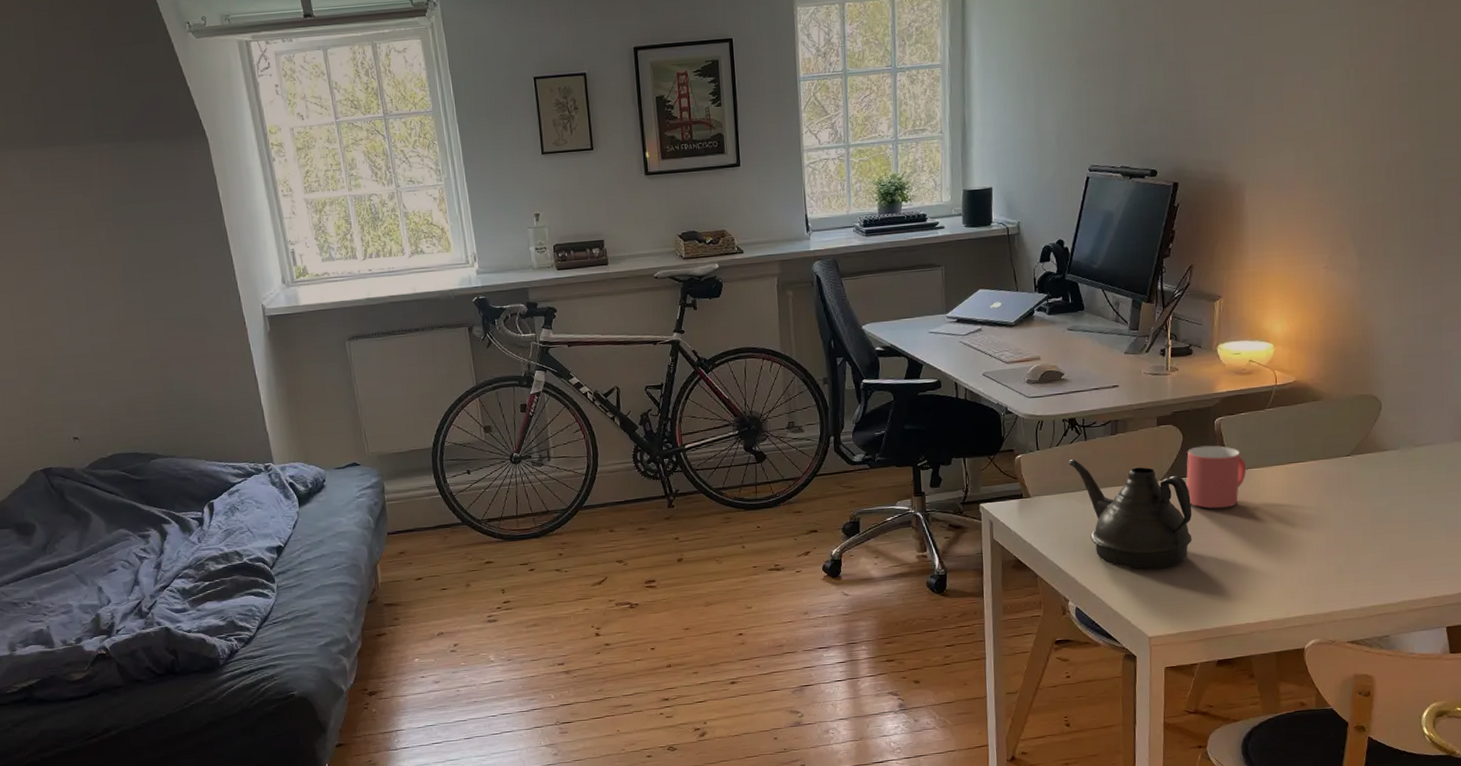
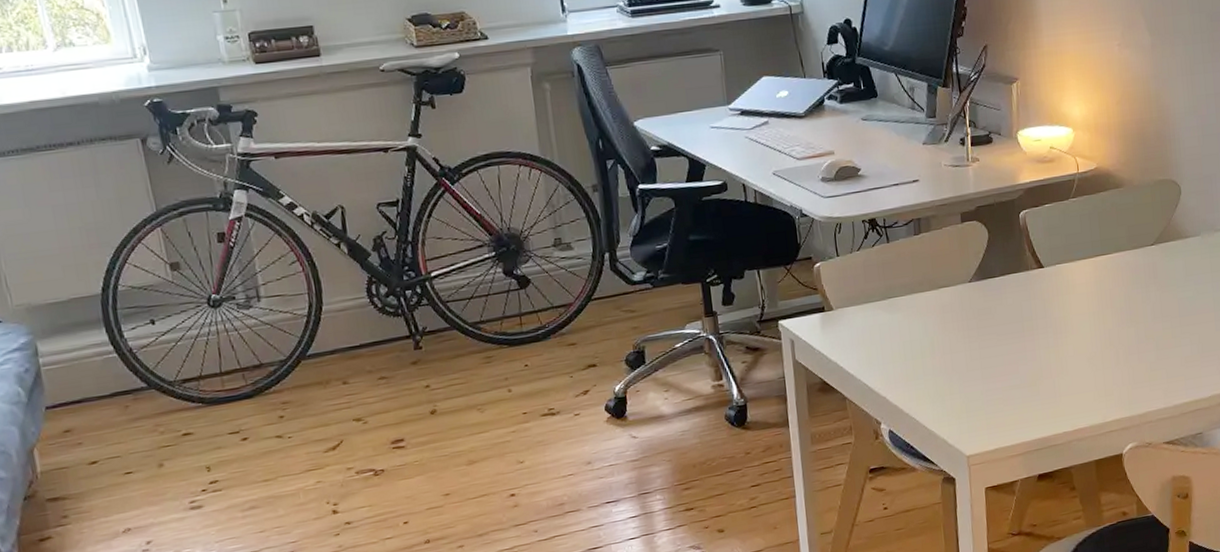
teapot: present [1068,459,1192,569] -> none [871,265,1005,382]
mug: present [1186,445,1247,509] -> none [994,241,1055,310]

